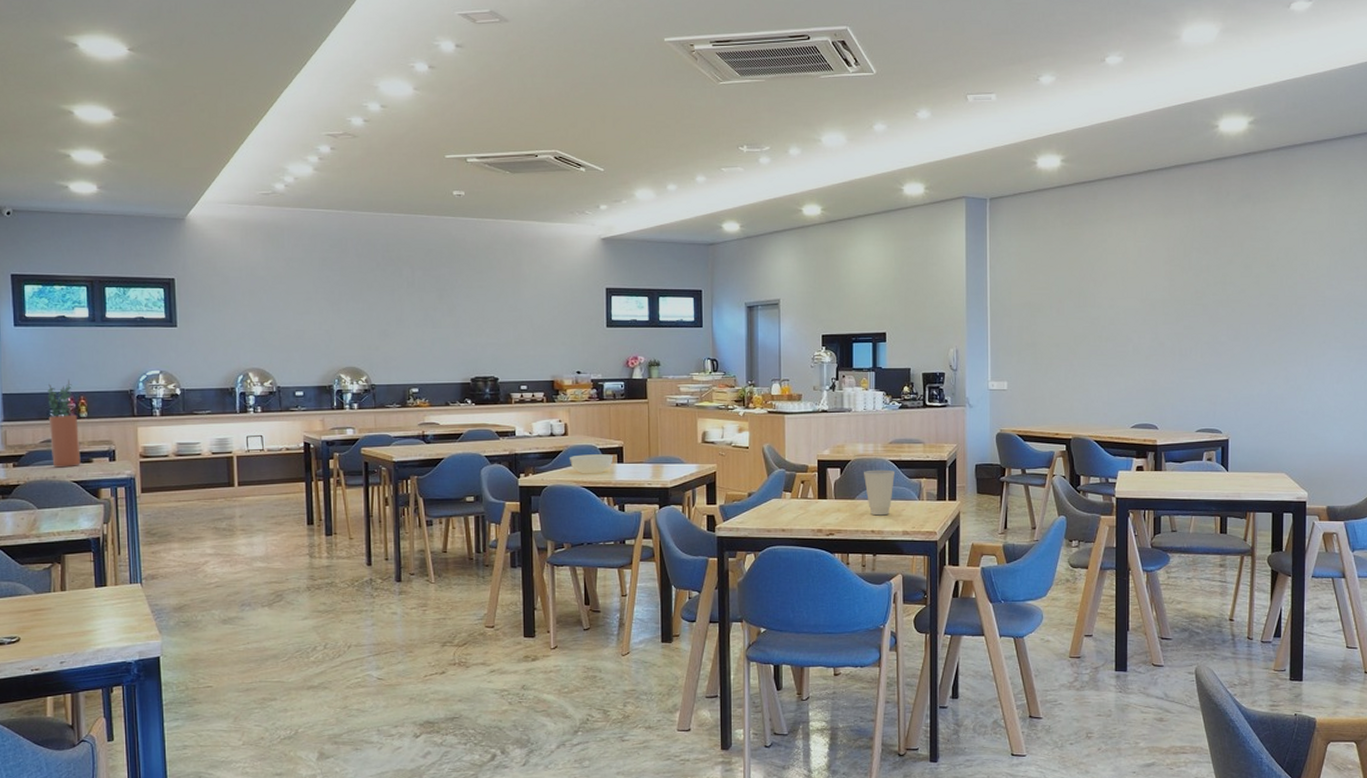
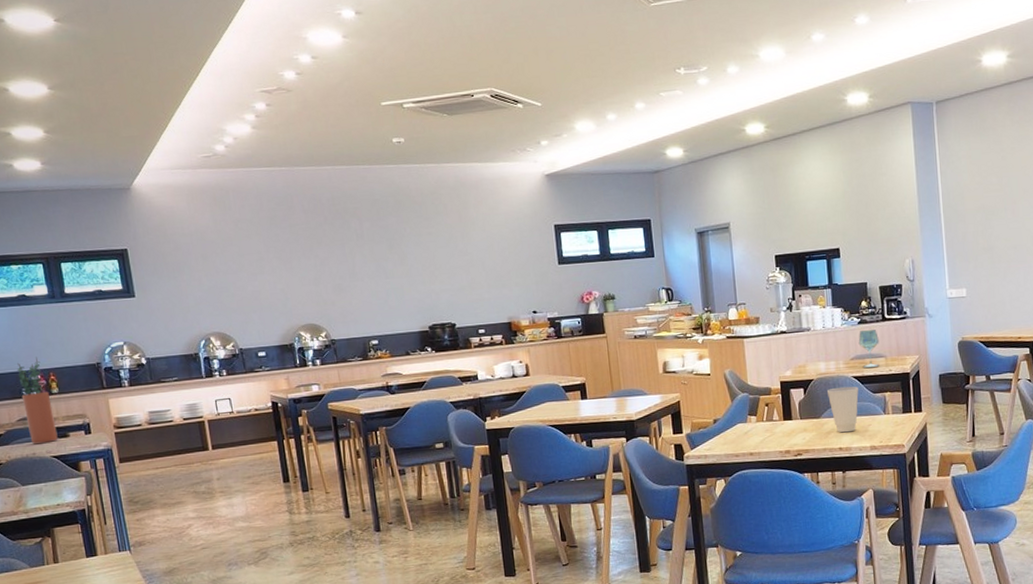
bowl: present [569,454,614,474] -> none [532,391,577,413]
wine glass: none [898,416,918,453] -> present [858,330,880,369]

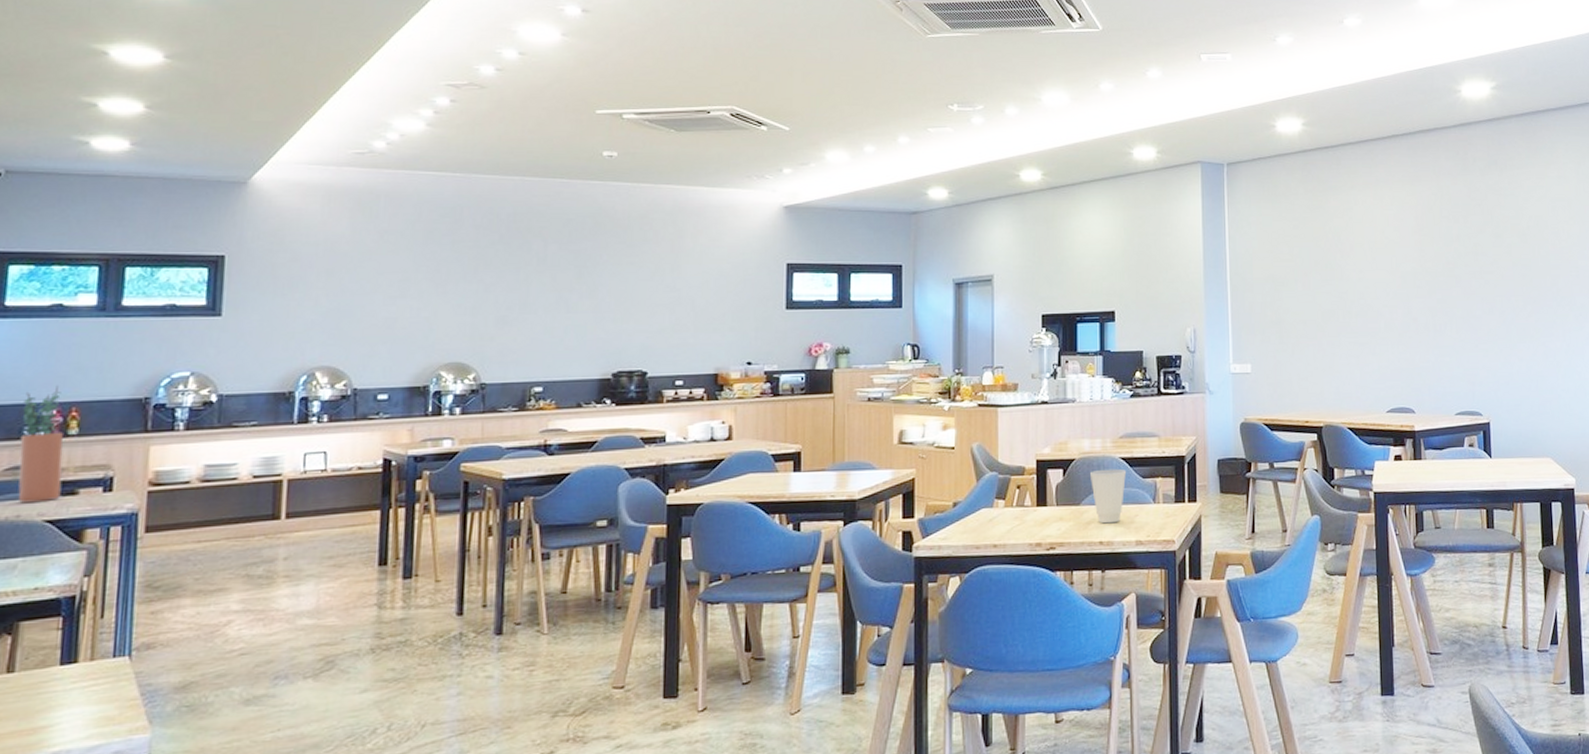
wine glass: present [858,330,880,369] -> none [1129,405,1153,449]

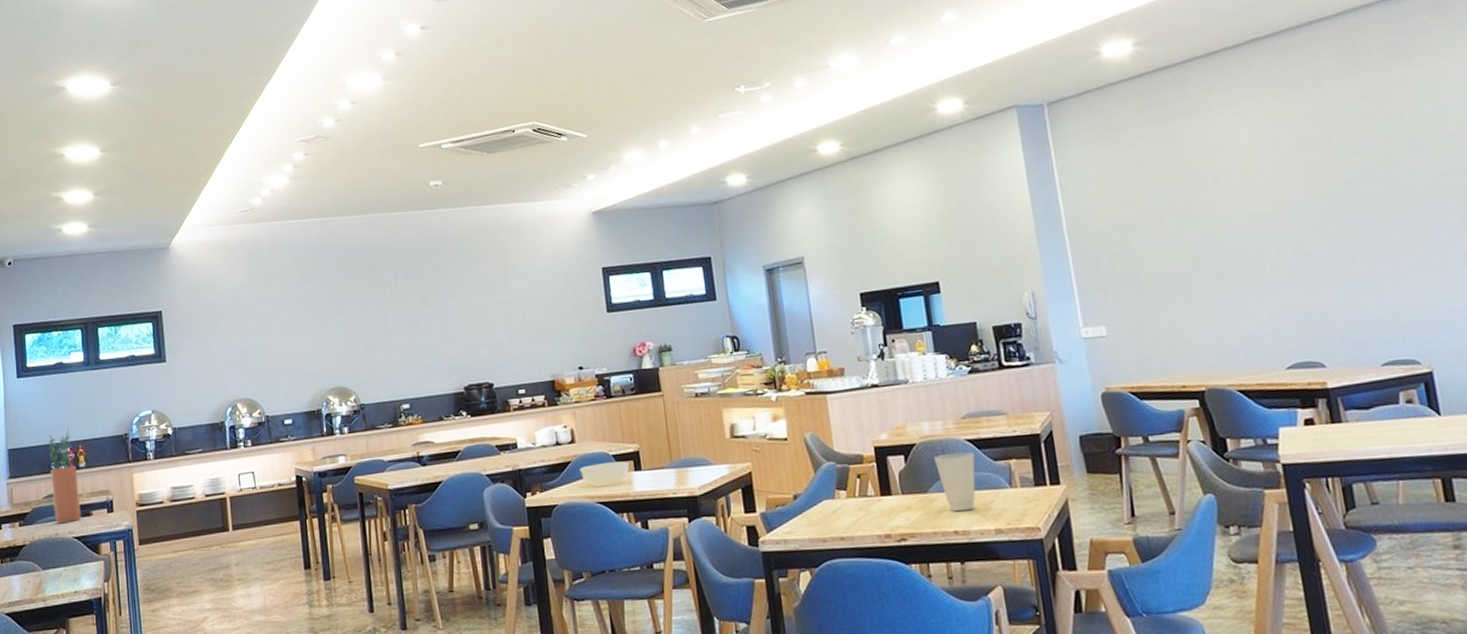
bowl: none [732,461,789,487] -> present [579,461,630,488]

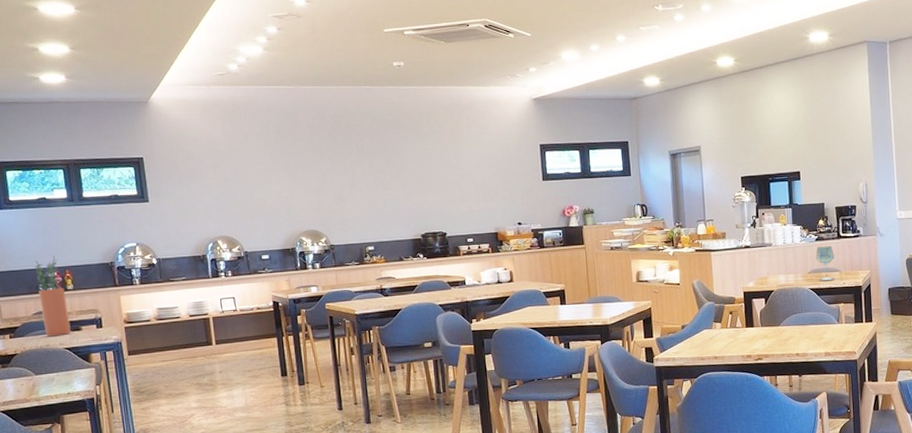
bowl: present [579,461,630,488] -> none [515,297,557,317]
cup: present [933,451,976,512] -> none [785,297,816,340]
wine glass: none [970,380,1000,429] -> present [815,246,834,282]

